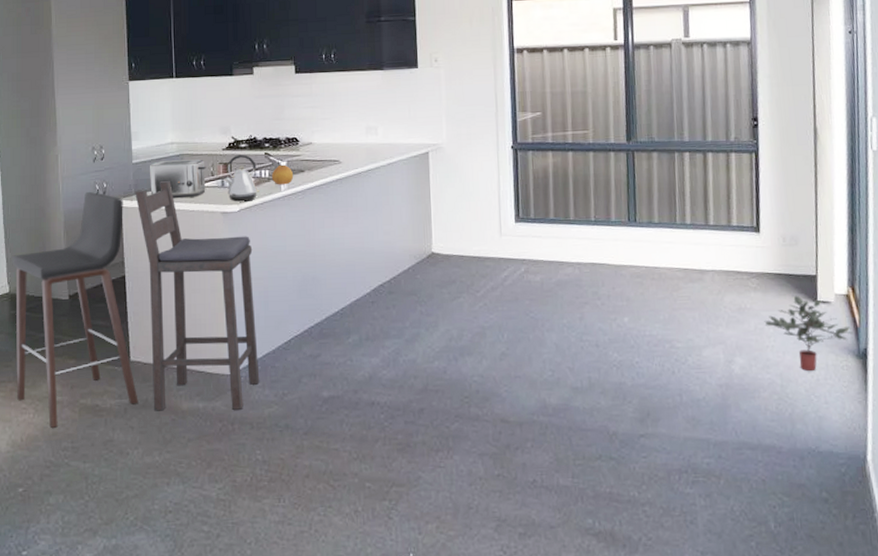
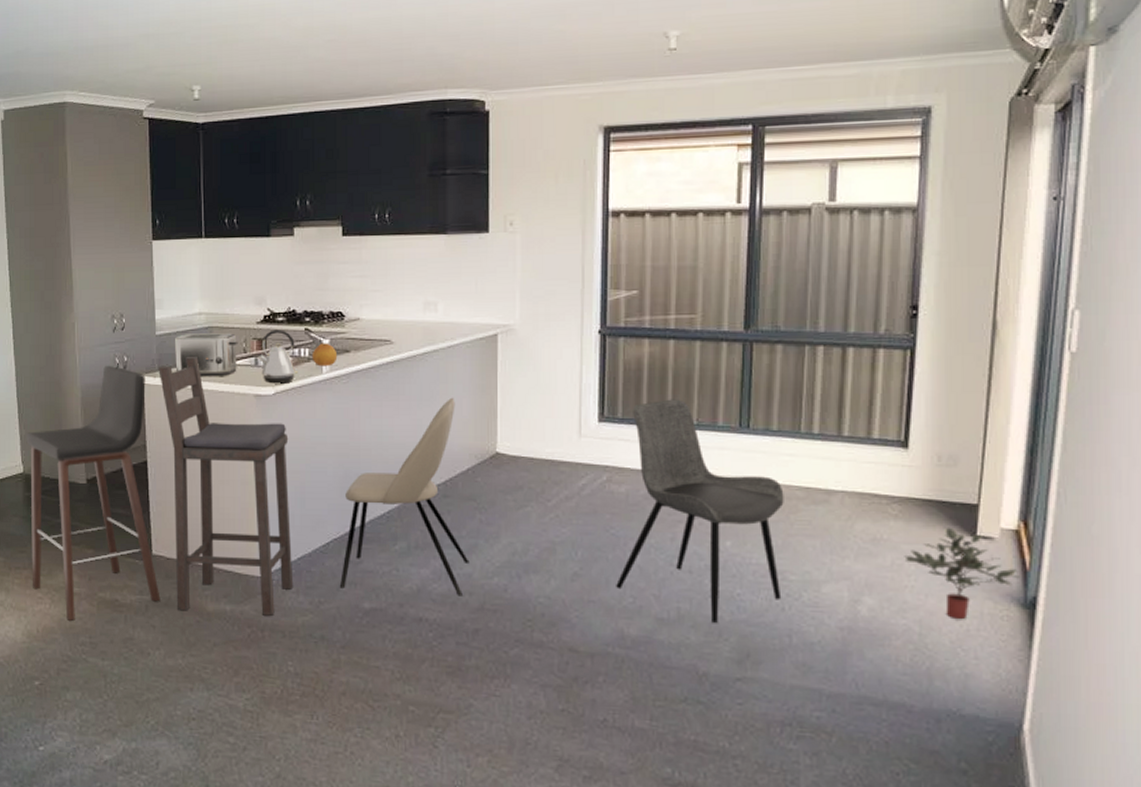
dining chair: none [300,207,413,380] -> present [339,397,470,596]
dining chair: none [537,200,672,388] -> present [616,399,784,623]

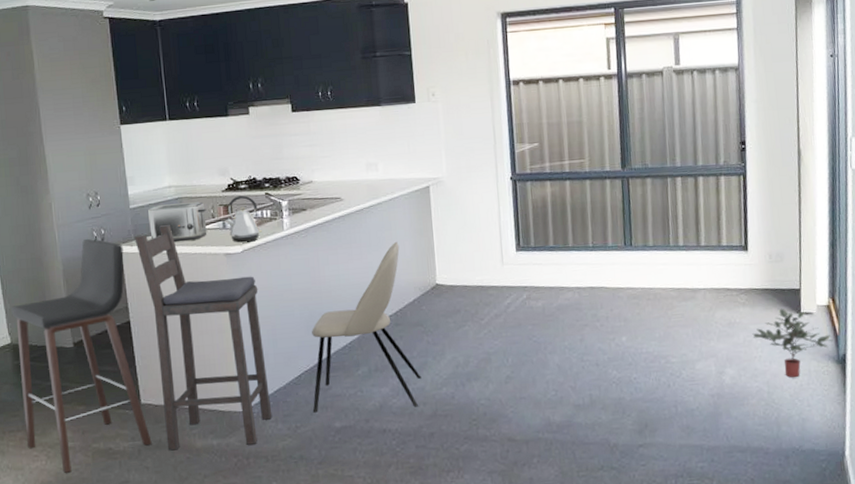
fruit: present [312,343,338,367] -> none [273,204,296,225]
dining chair: present [616,399,784,623] -> none [541,227,667,403]

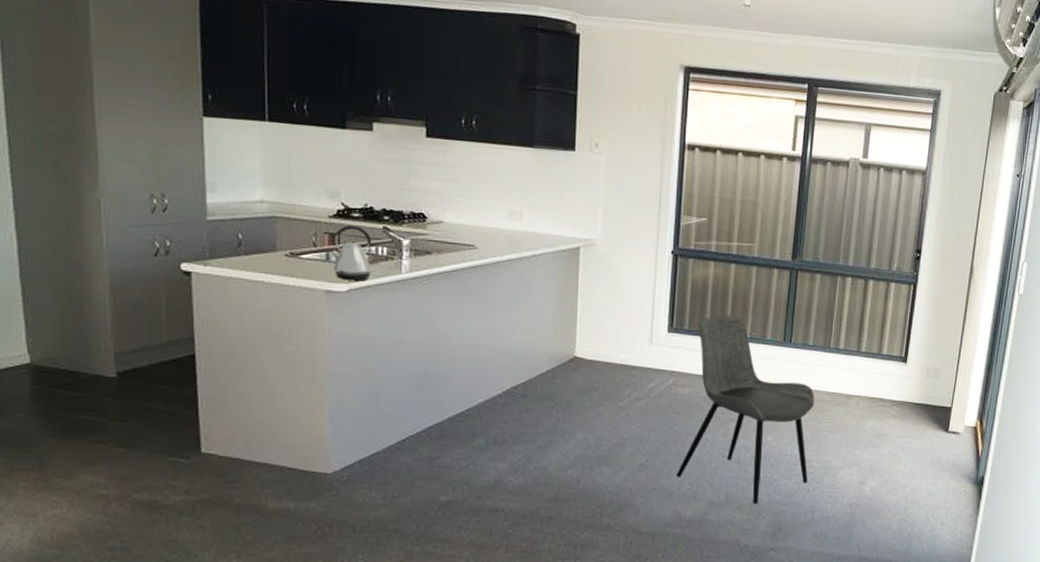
bar stool: present [11,239,152,473] -> none [34,250,211,525]
bar stool: present [134,225,273,451] -> none [210,246,366,511]
toaster: present [147,201,208,243] -> none [229,221,307,271]
dining chair: present [312,241,422,413] -> none [414,303,546,488]
dining chair: none [541,227,667,403] -> present [676,315,815,504]
potted plant: present [752,308,833,377] -> none [898,424,975,494]

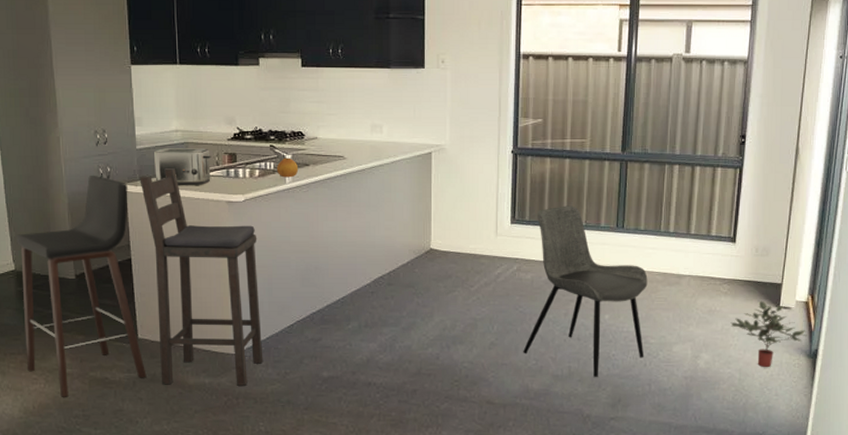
bar stool: none [34,250,211,525] -> present [16,176,147,397]
bar stool: none [210,246,366,511] -> present [139,168,263,386]
toaster: none [229,221,307,271] -> present [153,148,212,186]
kettle: present [329,225,375,281] -> none [229,146,265,192]
fruit: none [390,242,418,267] -> present [276,157,299,178]
potted plant: none [898,424,975,494] -> present [730,300,807,367]

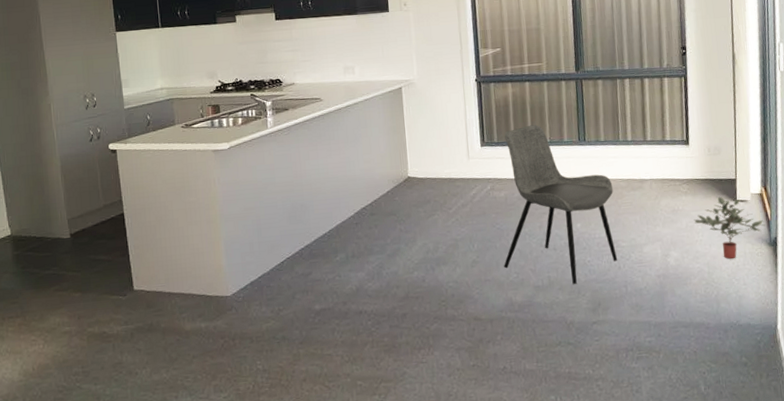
bar stool: present [16,176,147,397] -> none [11,137,144,356]
bar stool: present [139,168,263,386] -> none [128,124,257,334]
toaster: present [153,148,212,186] -> none [140,102,197,140]
fruit: present [276,157,299,178] -> none [258,104,279,123]

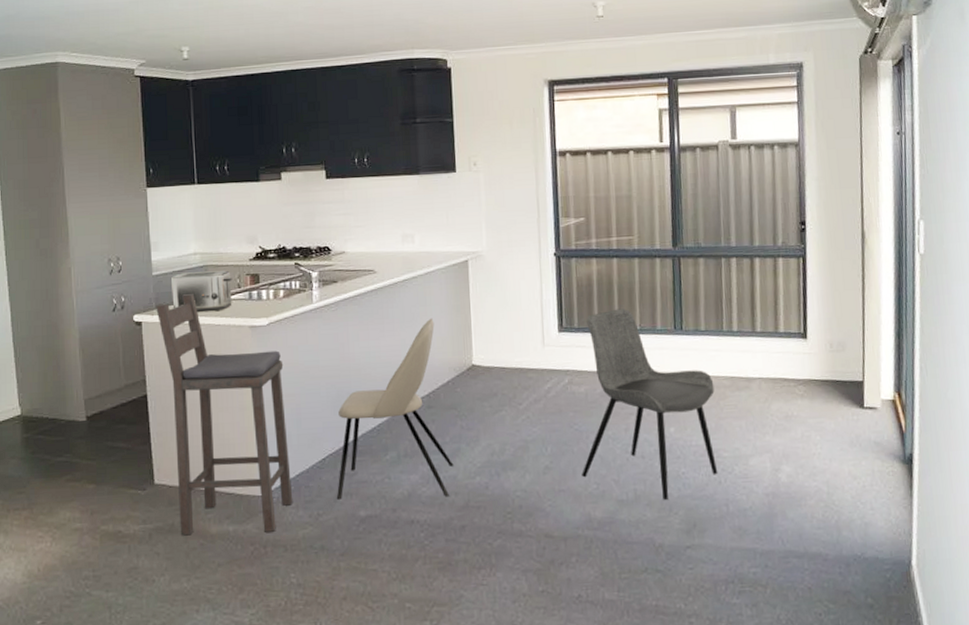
bar stool: none [128,124,257,334] -> present [156,294,293,536]
toaster: none [140,102,197,140] -> present [170,270,233,313]
dining chair: none [293,138,395,297] -> present [336,318,454,500]
potted plant: present [694,196,766,259] -> none [811,401,899,477]

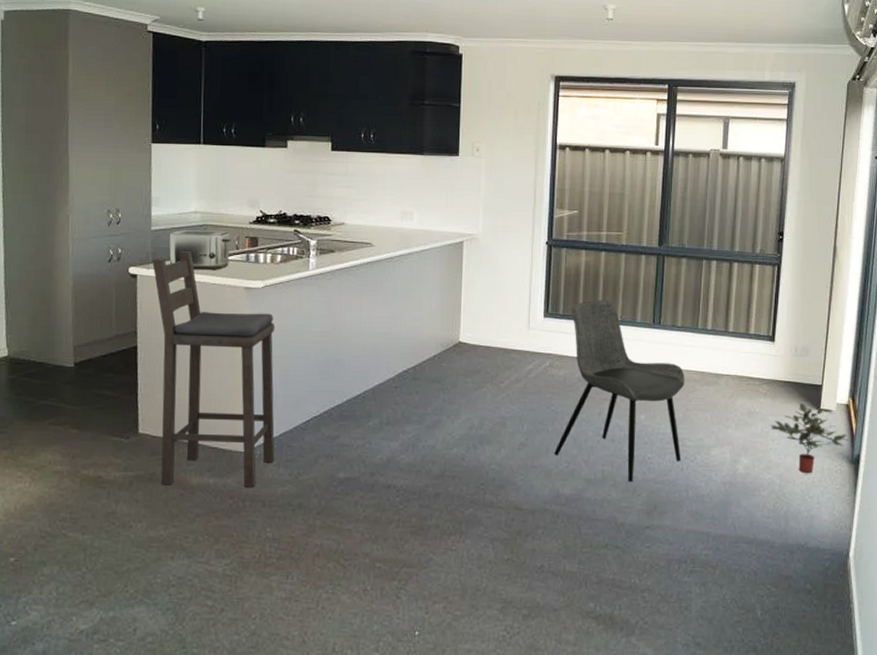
dining chair: present [336,318,454,500] -> none [317,294,433,465]
potted plant: none [811,401,899,477] -> present [770,402,849,473]

